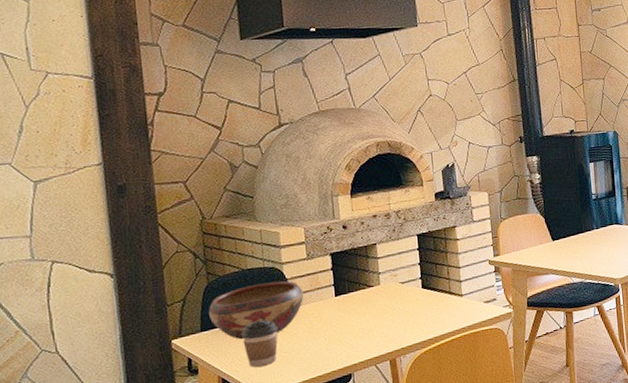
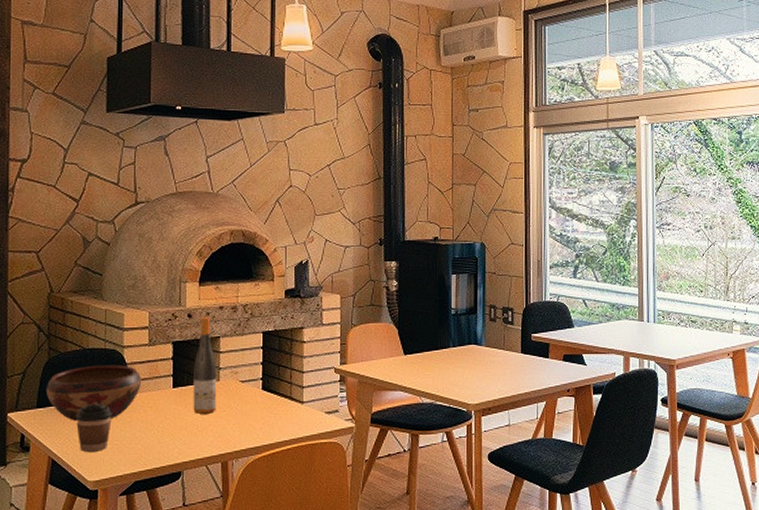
wine bottle: none [353,226,380,318] -> present [193,316,217,414]

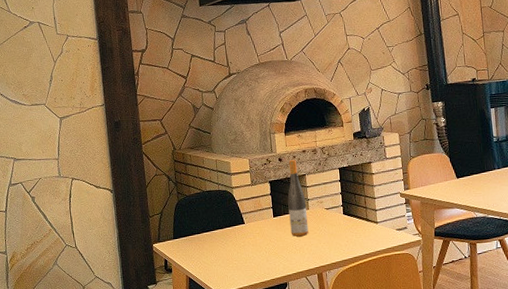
decorative bowl: present [47,365,142,421] -> none [179,202,249,248]
coffee cup: present [75,403,112,452] -> none [202,232,230,271]

